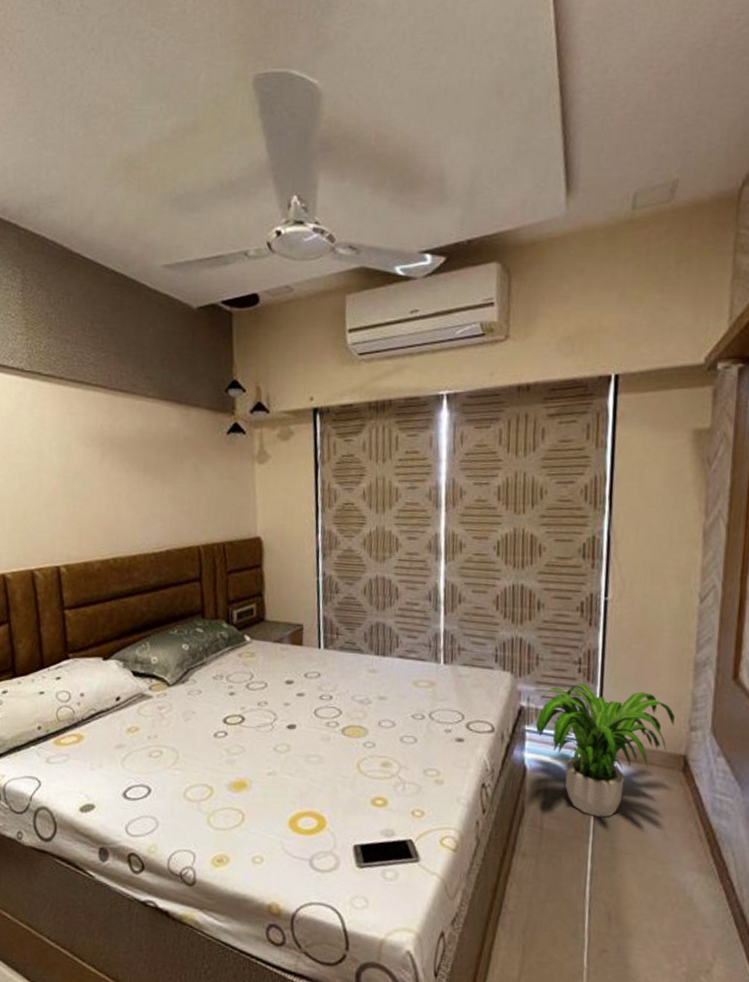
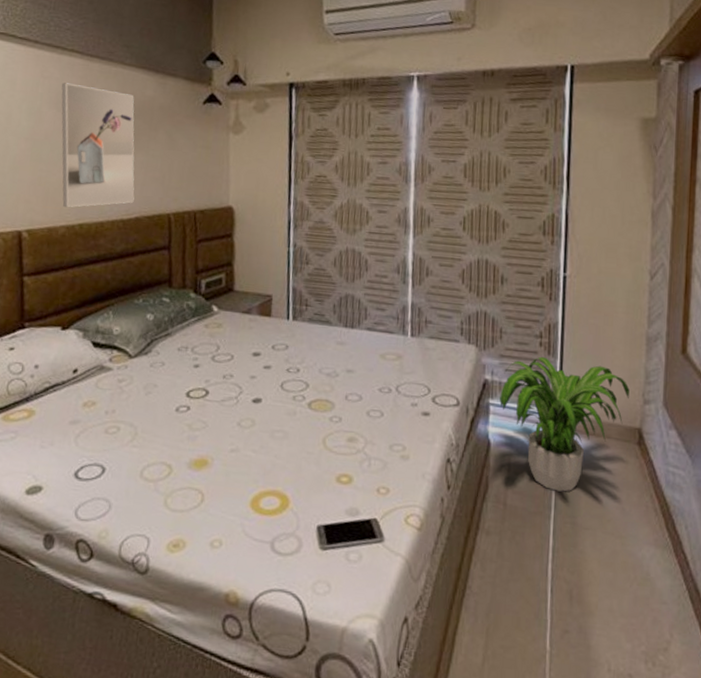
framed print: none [88,418,164,543] -> present [61,82,135,208]

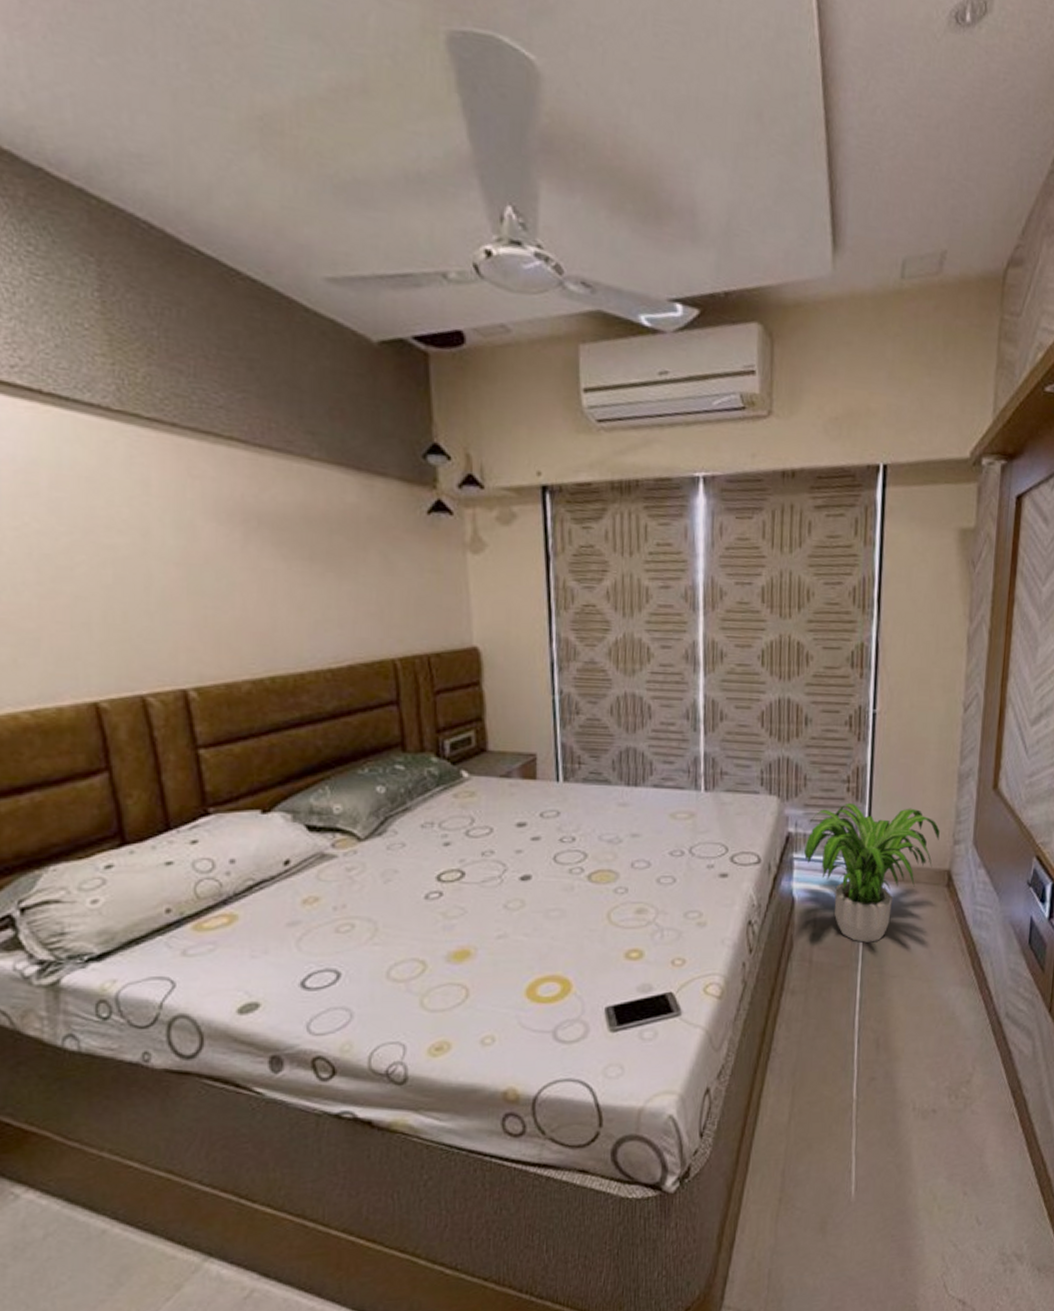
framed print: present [61,82,135,208] -> none [221,484,344,656]

